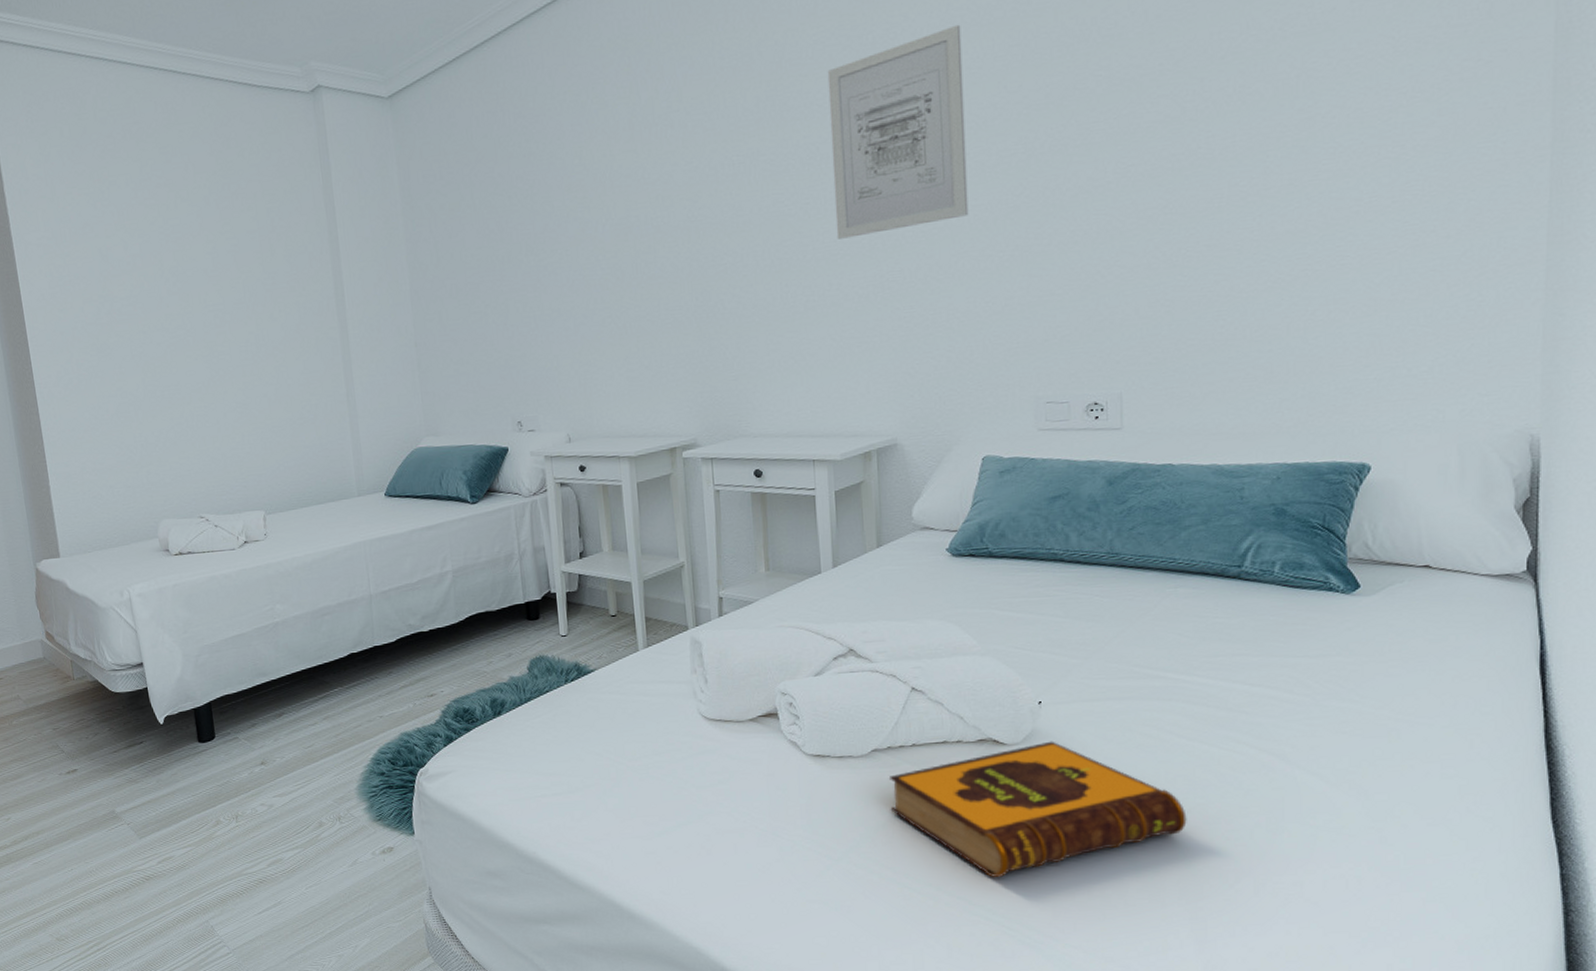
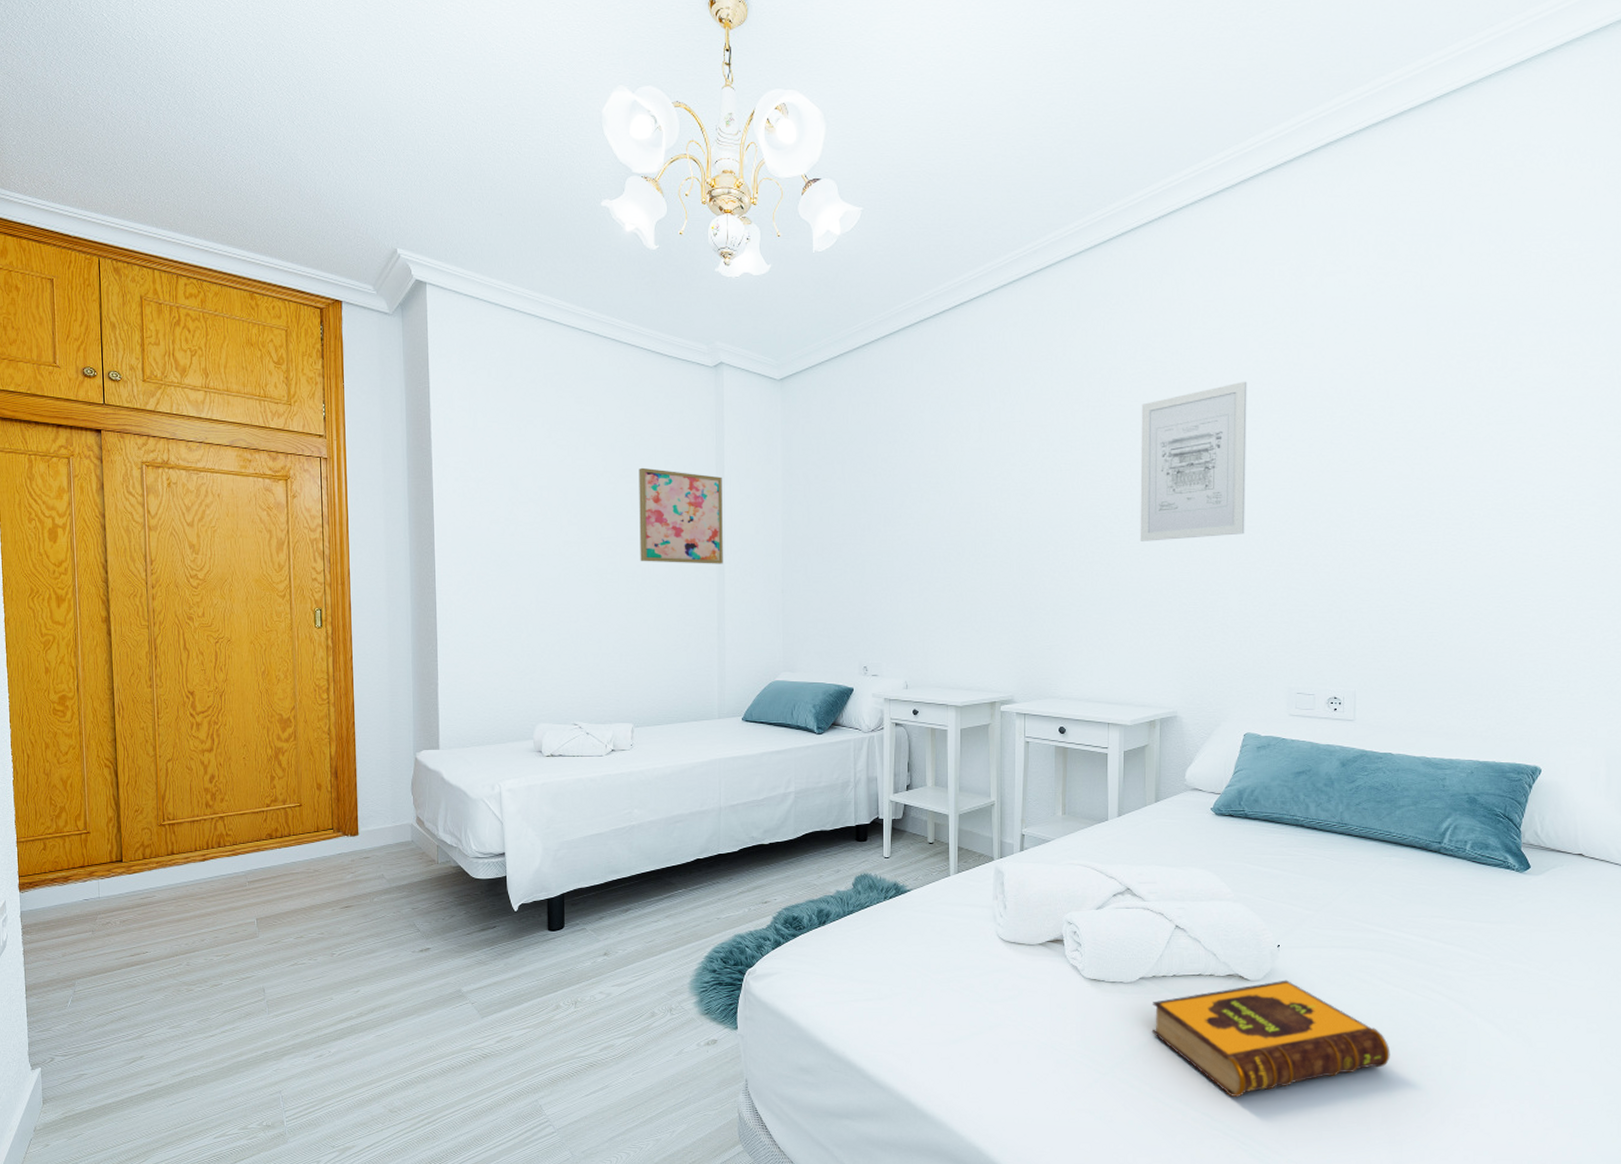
wall art: none [239,219,345,328] -> present [639,467,723,564]

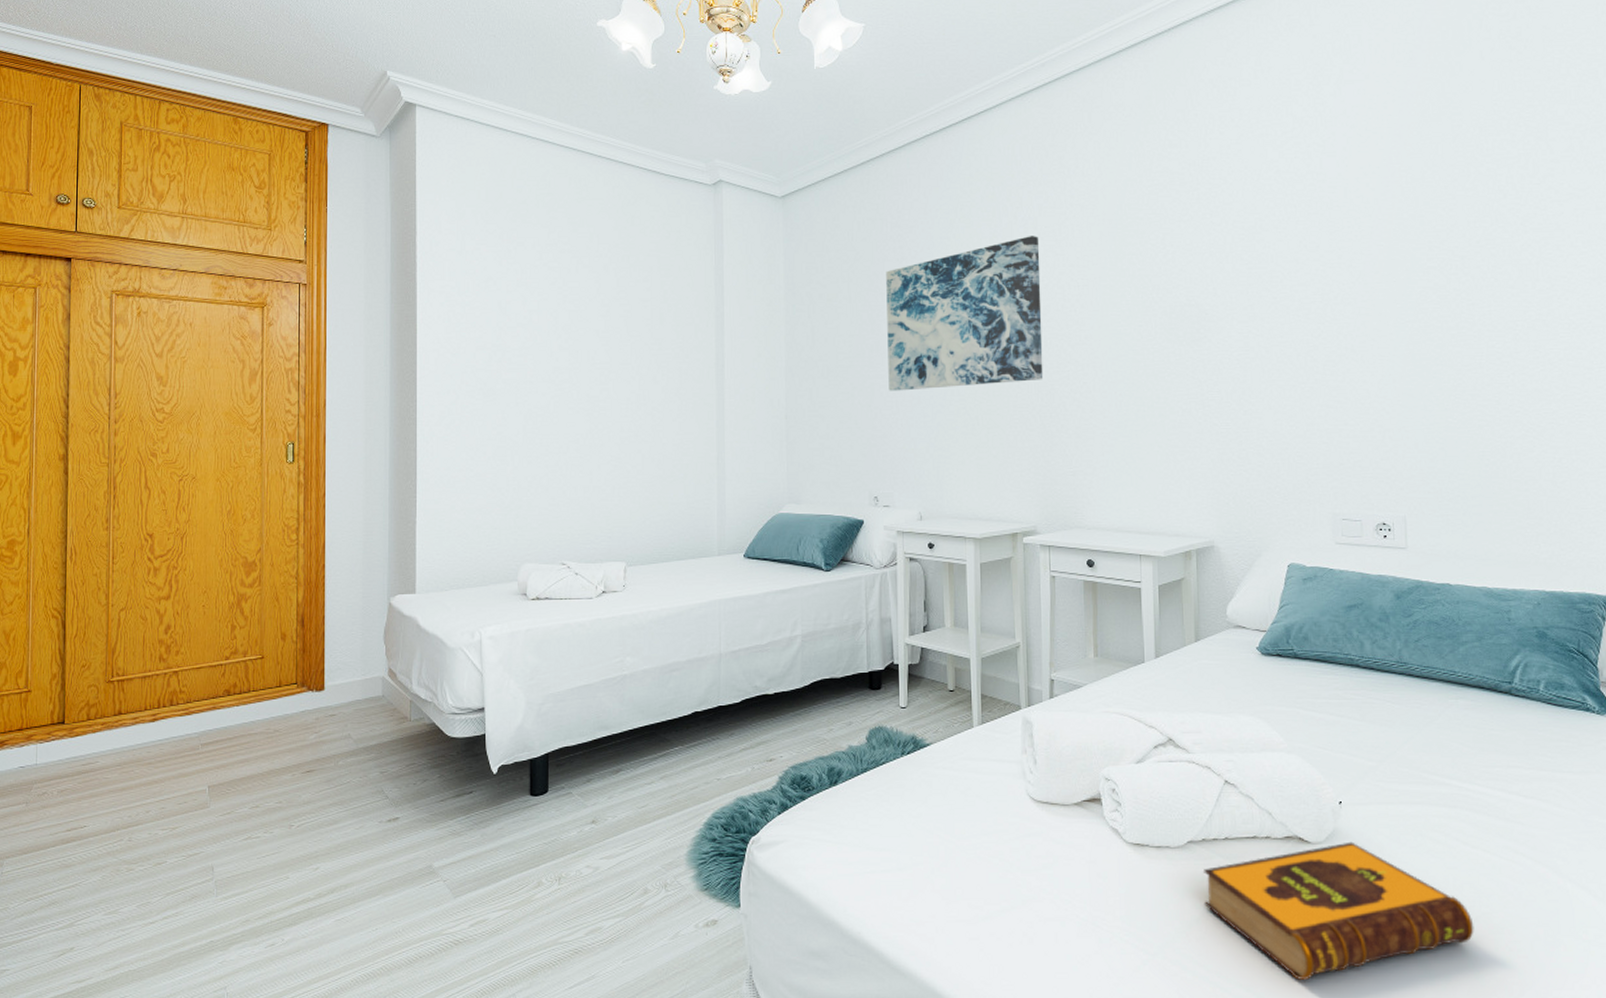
wall art: present [639,467,723,564] -> none [634,289,723,390]
wall art: none [879,421,1026,568] -> present [886,236,1044,391]
wall art: present [1140,381,1247,541] -> none [1159,191,1276,359]

